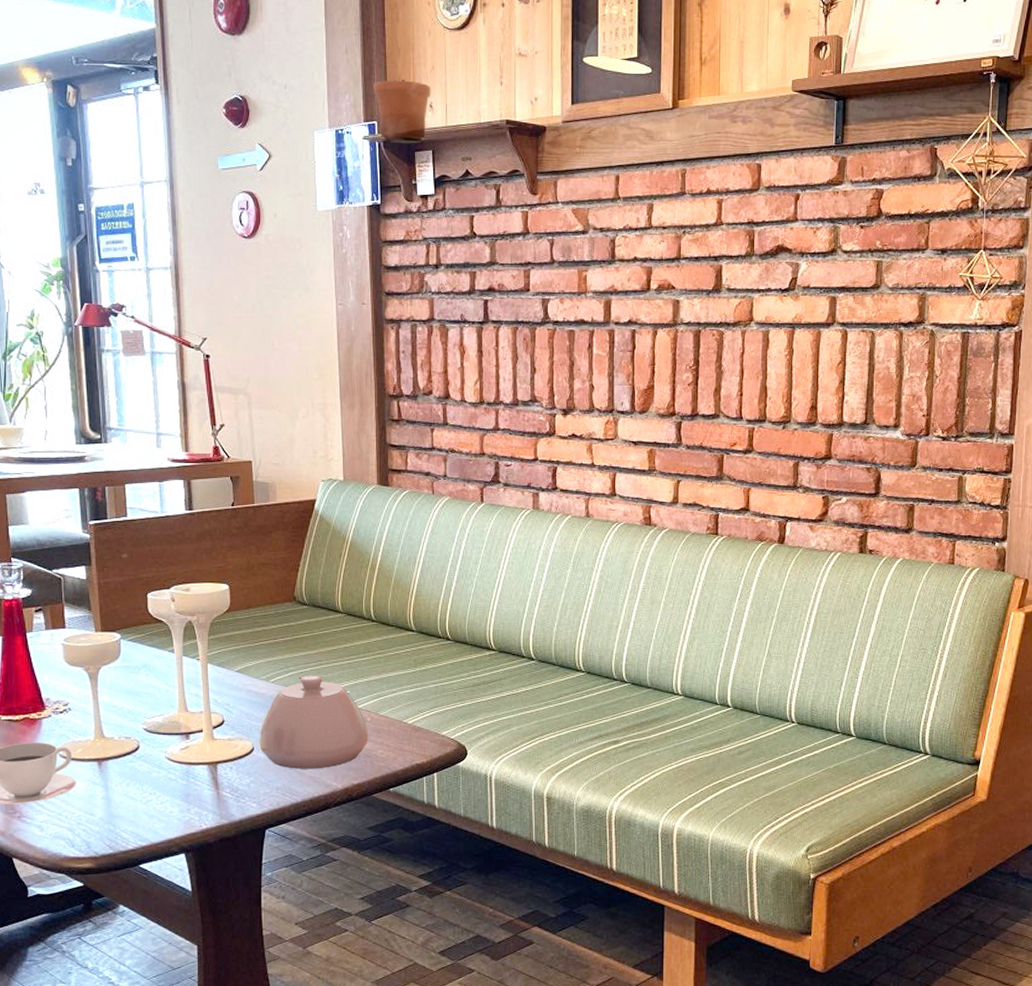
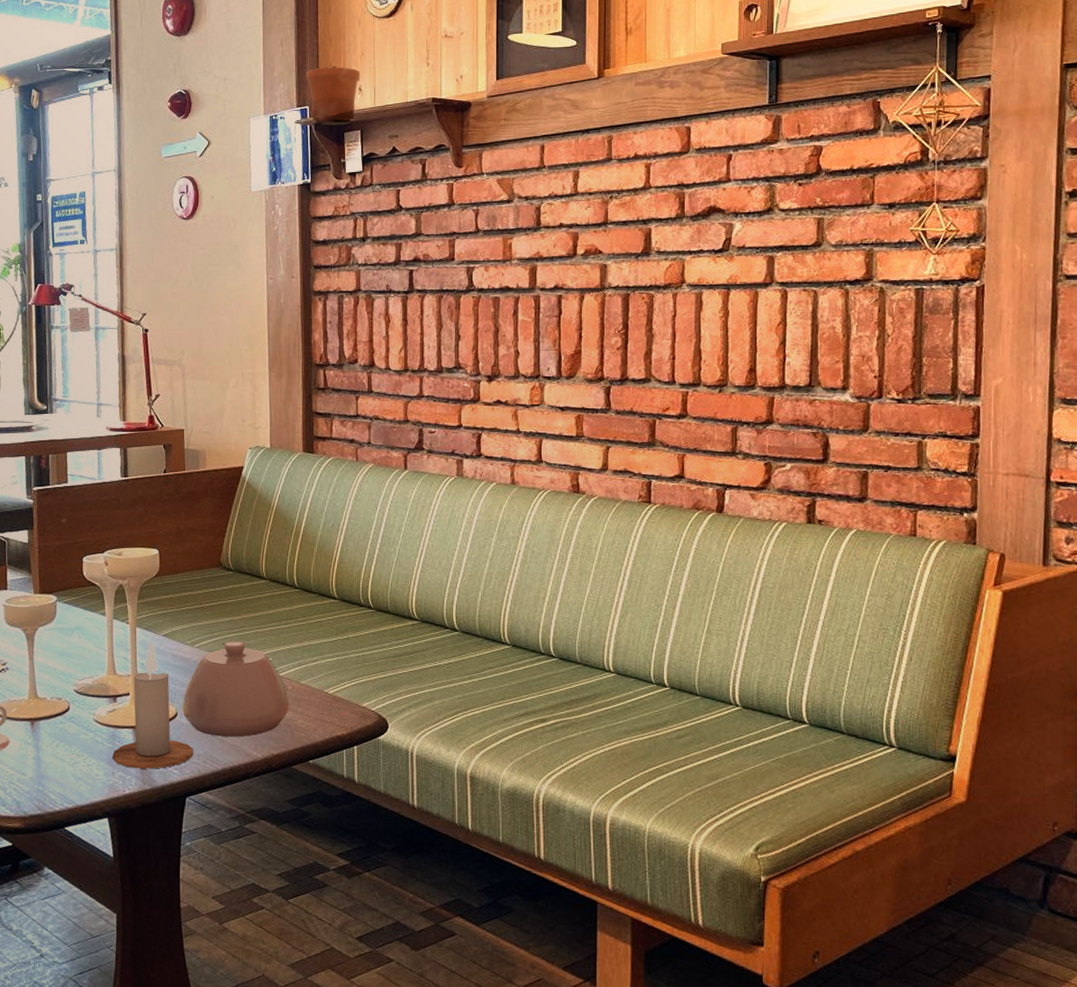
candle: none [187,677,272,804] -> present [112,641,194,769]

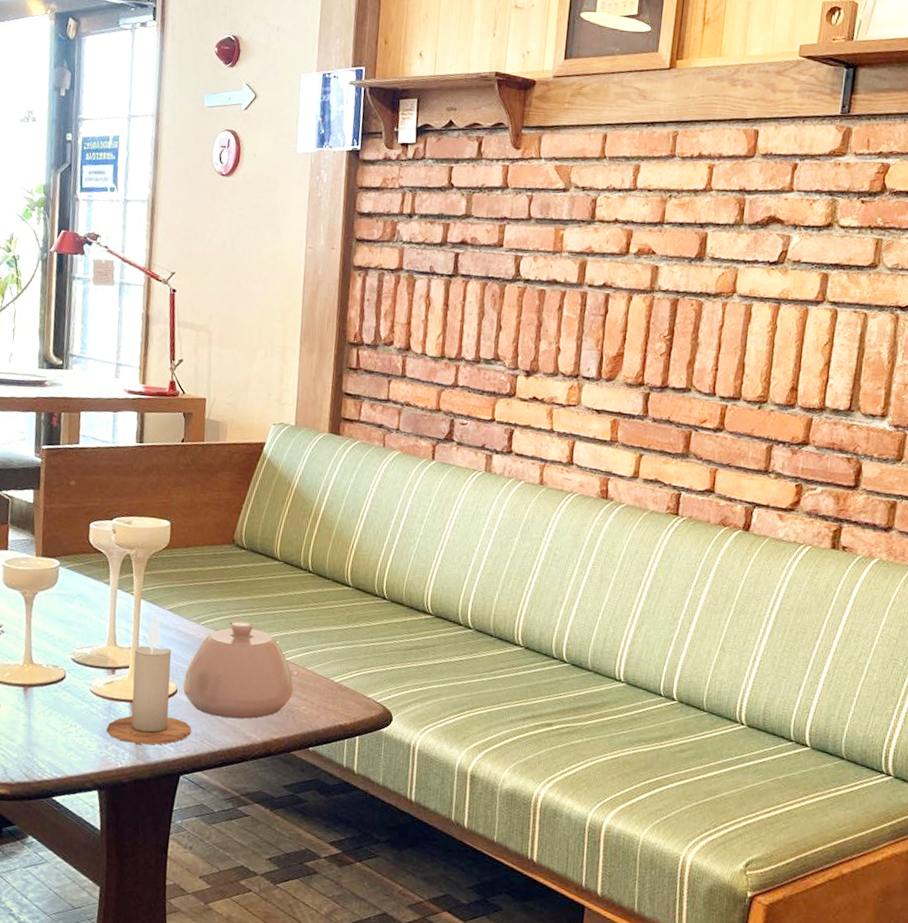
planter: present [306,66,361,126] -> none [364,26,423,92]

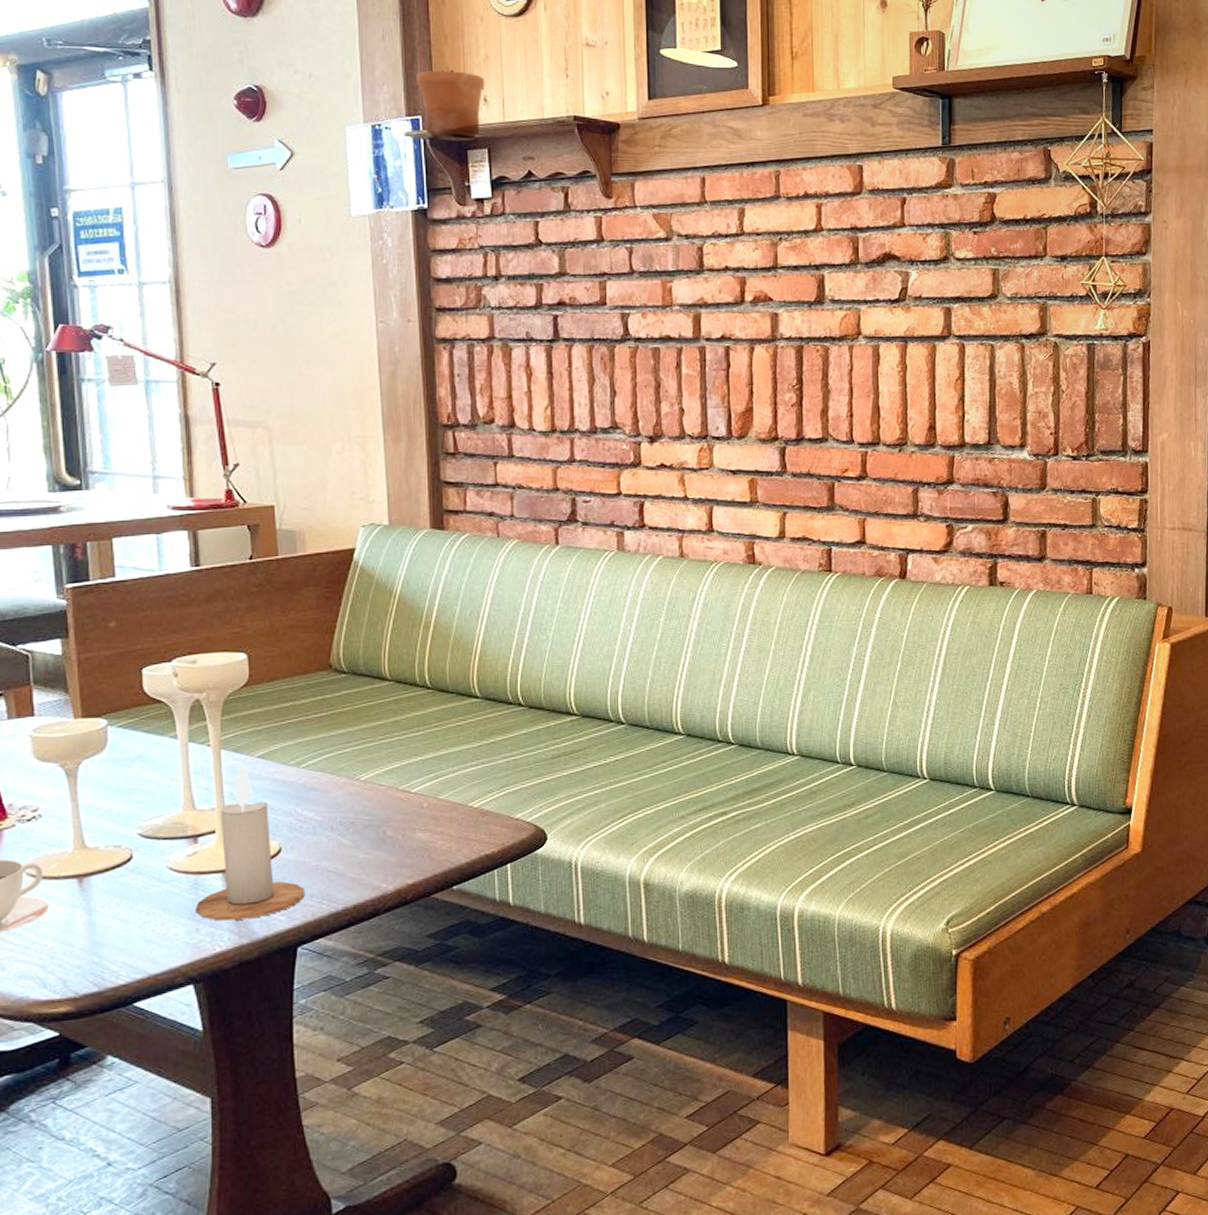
sugar bowl: present [183,620,294,719] -> none [288,755,426,871]
planter: none [364,26,423,92] -> present [417,69,485,142]

